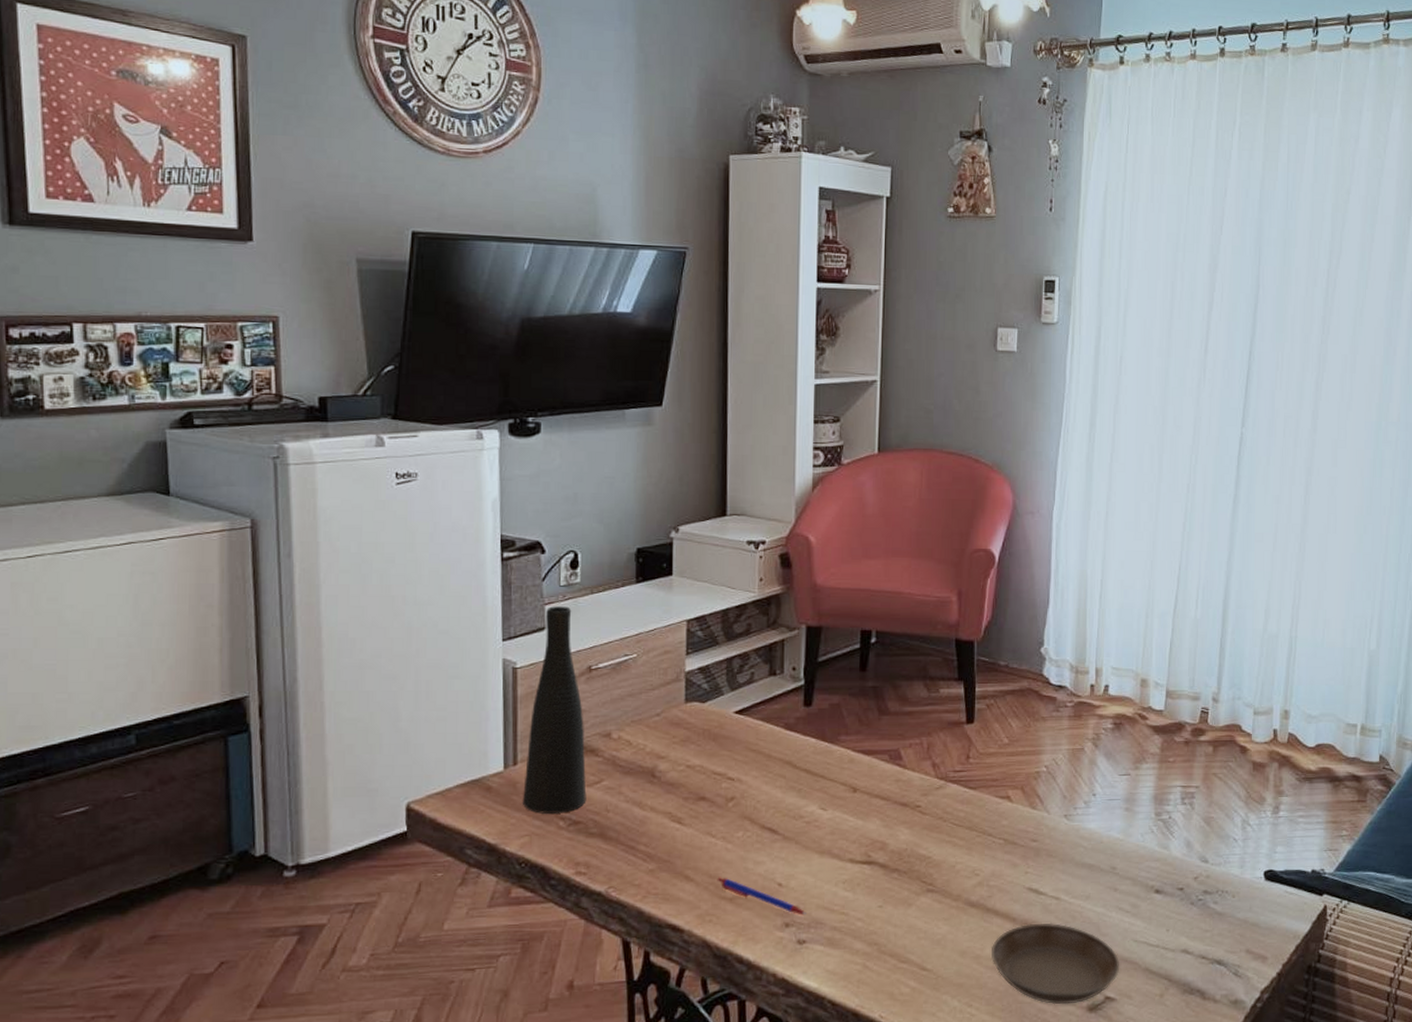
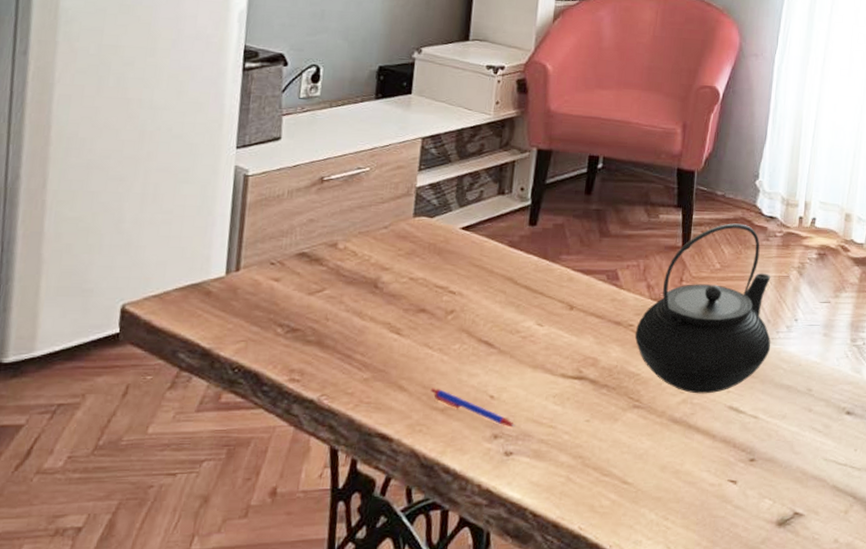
vase: present [523,606,587,814] -> none [242,117,312,320]
teapot: none [923,694,1069,876] -> present [634,223,771,394]
saucer: present [992,922,1120,1005] -> none [690,440,810,520]

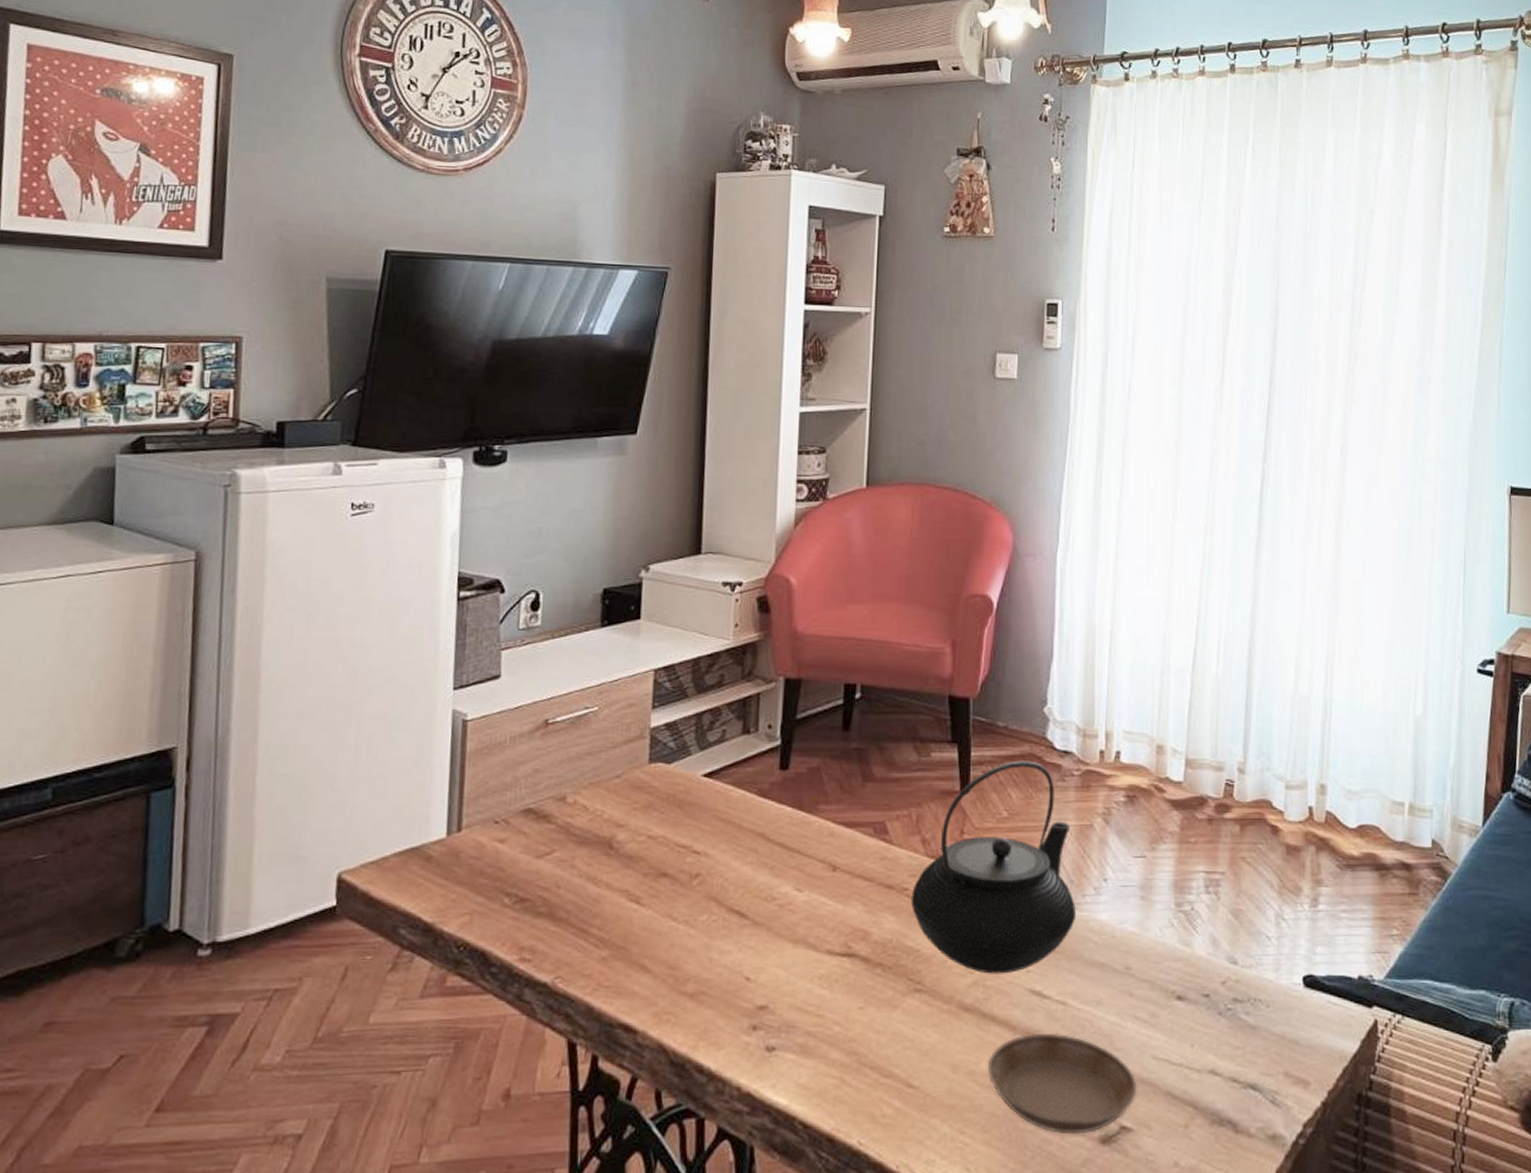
pen: present [430,388,516,428] -> none [677,968,777,1017]
saucer: none [690,440,810,520] -> present [988,1033,1138,1135]

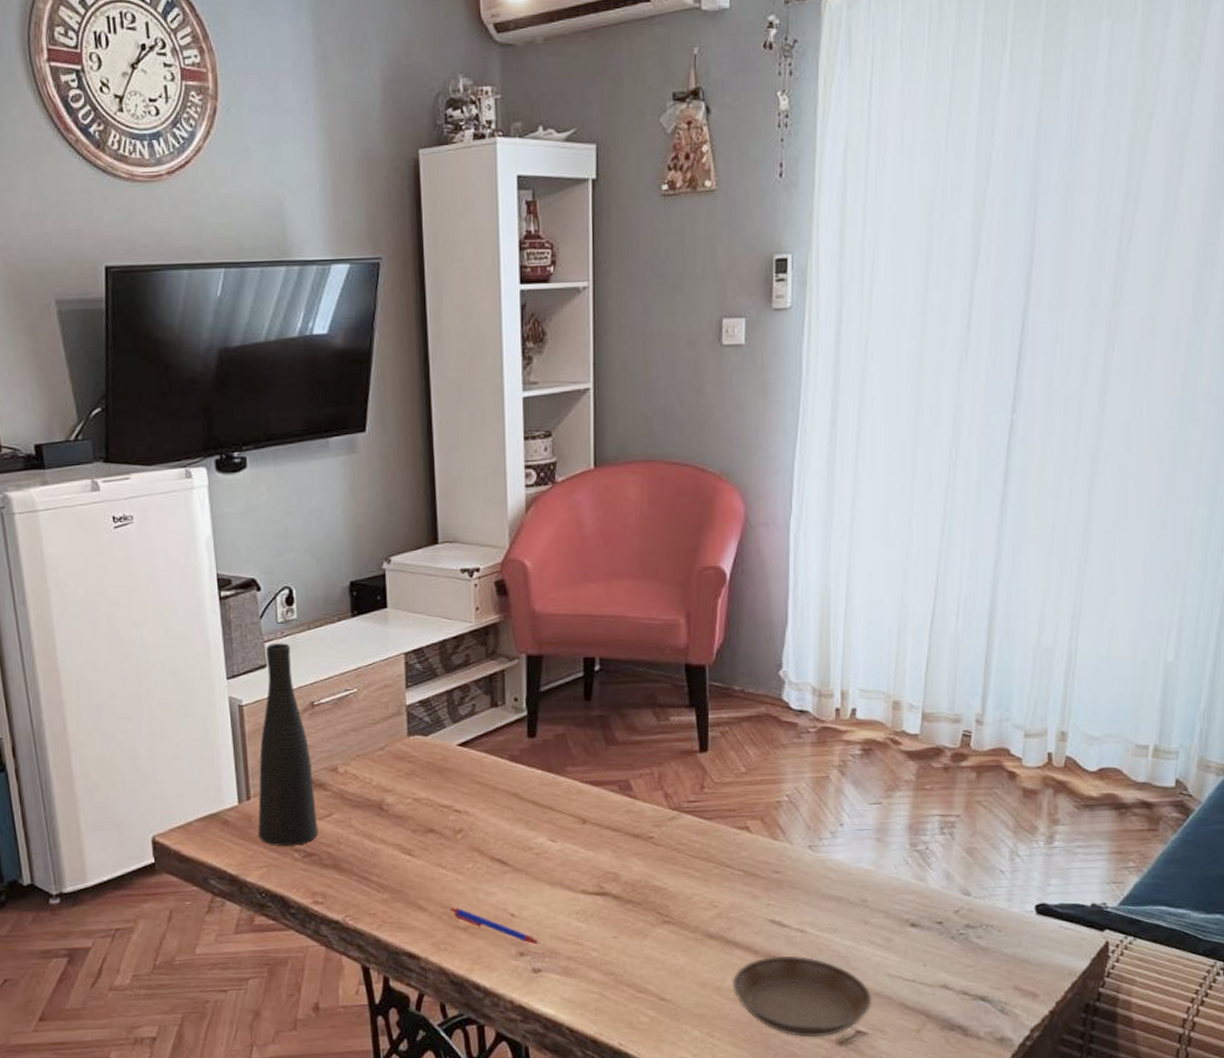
vase: none [465,652,537,889] -> present [258,643,319,846]
pen: none [677,968,777,1017] -> present [450,907,540,945]
teapot: present [910,761,1077,974] -> none [656,720,814,908]

